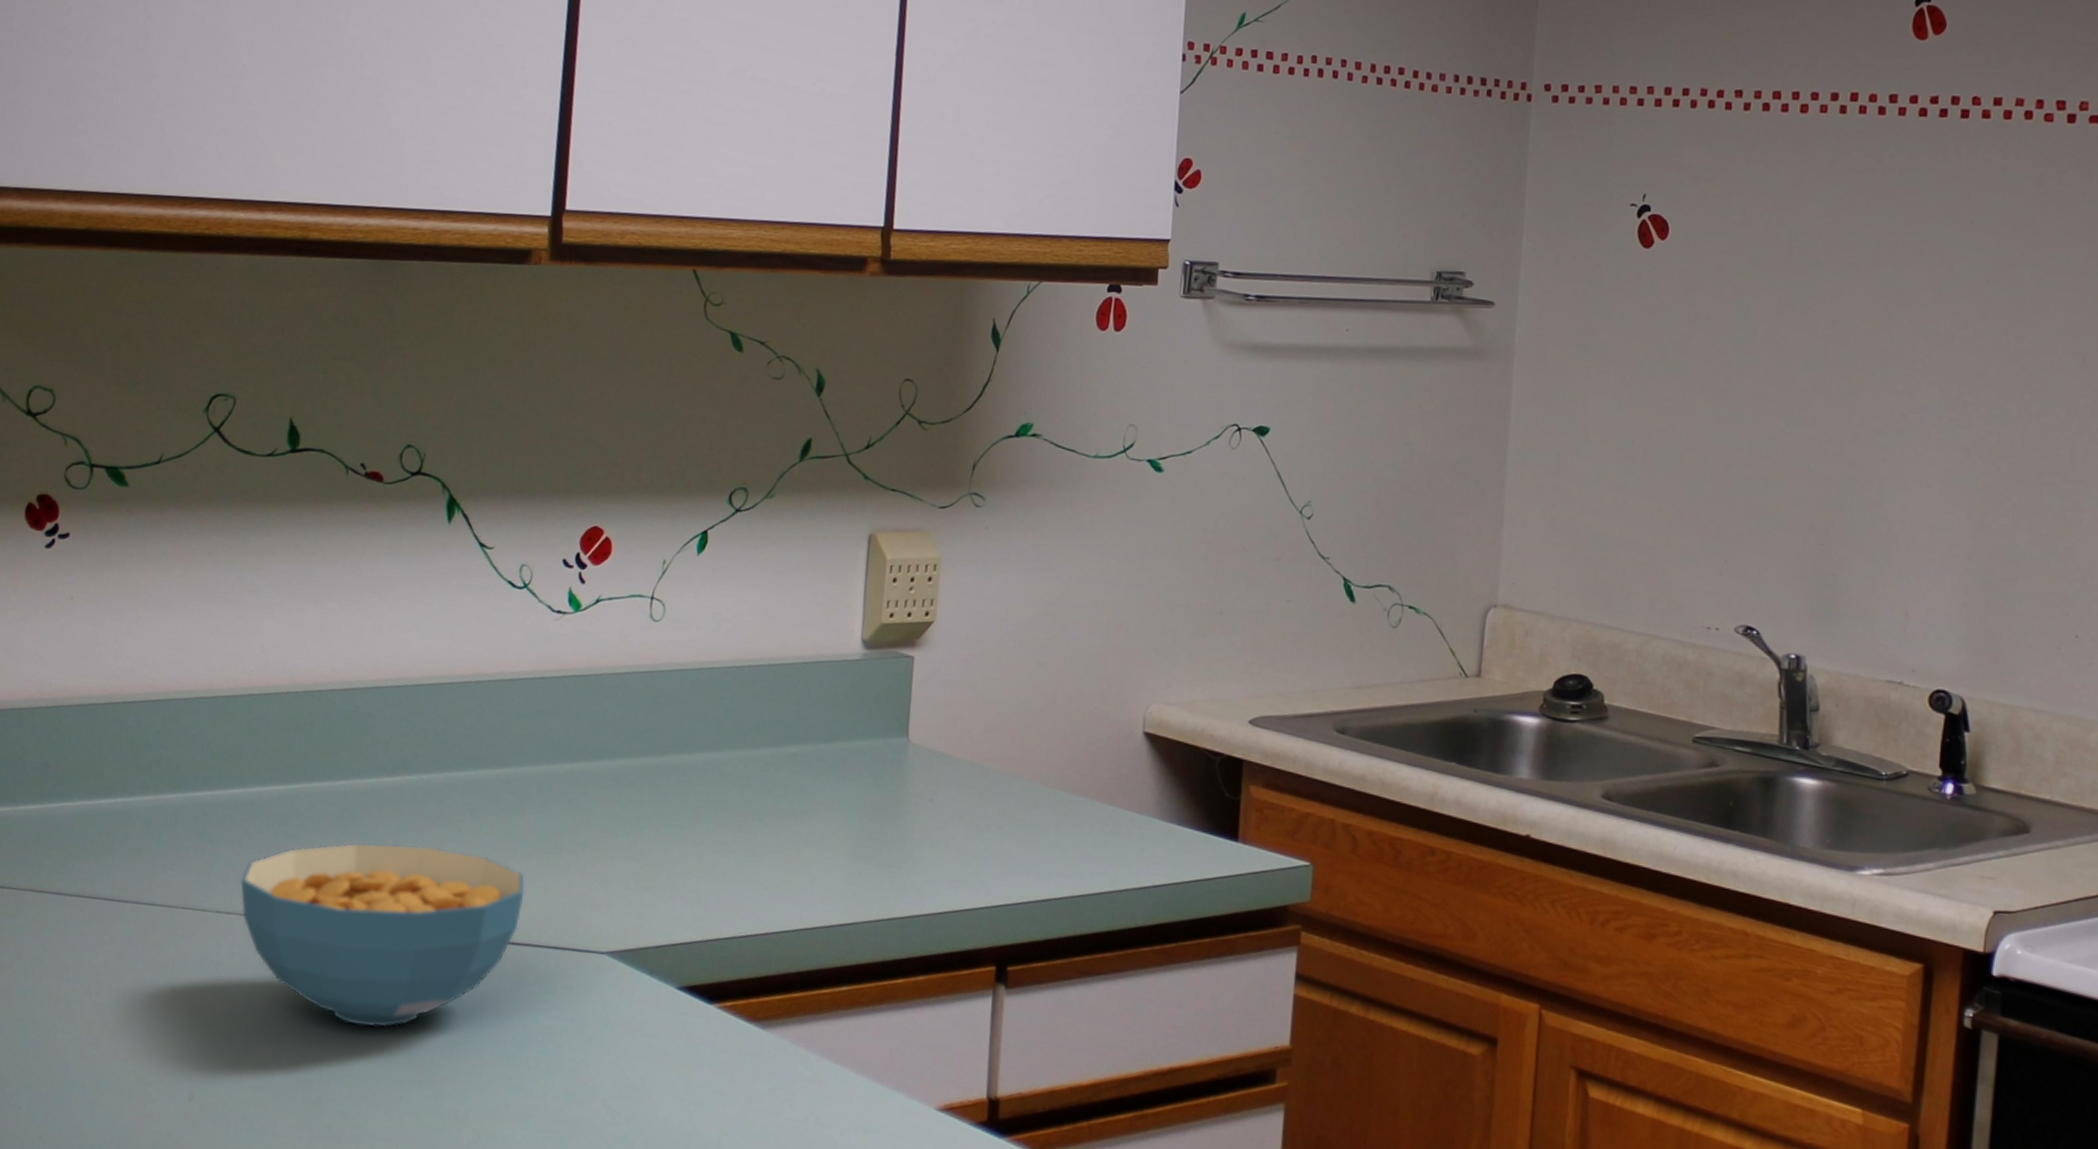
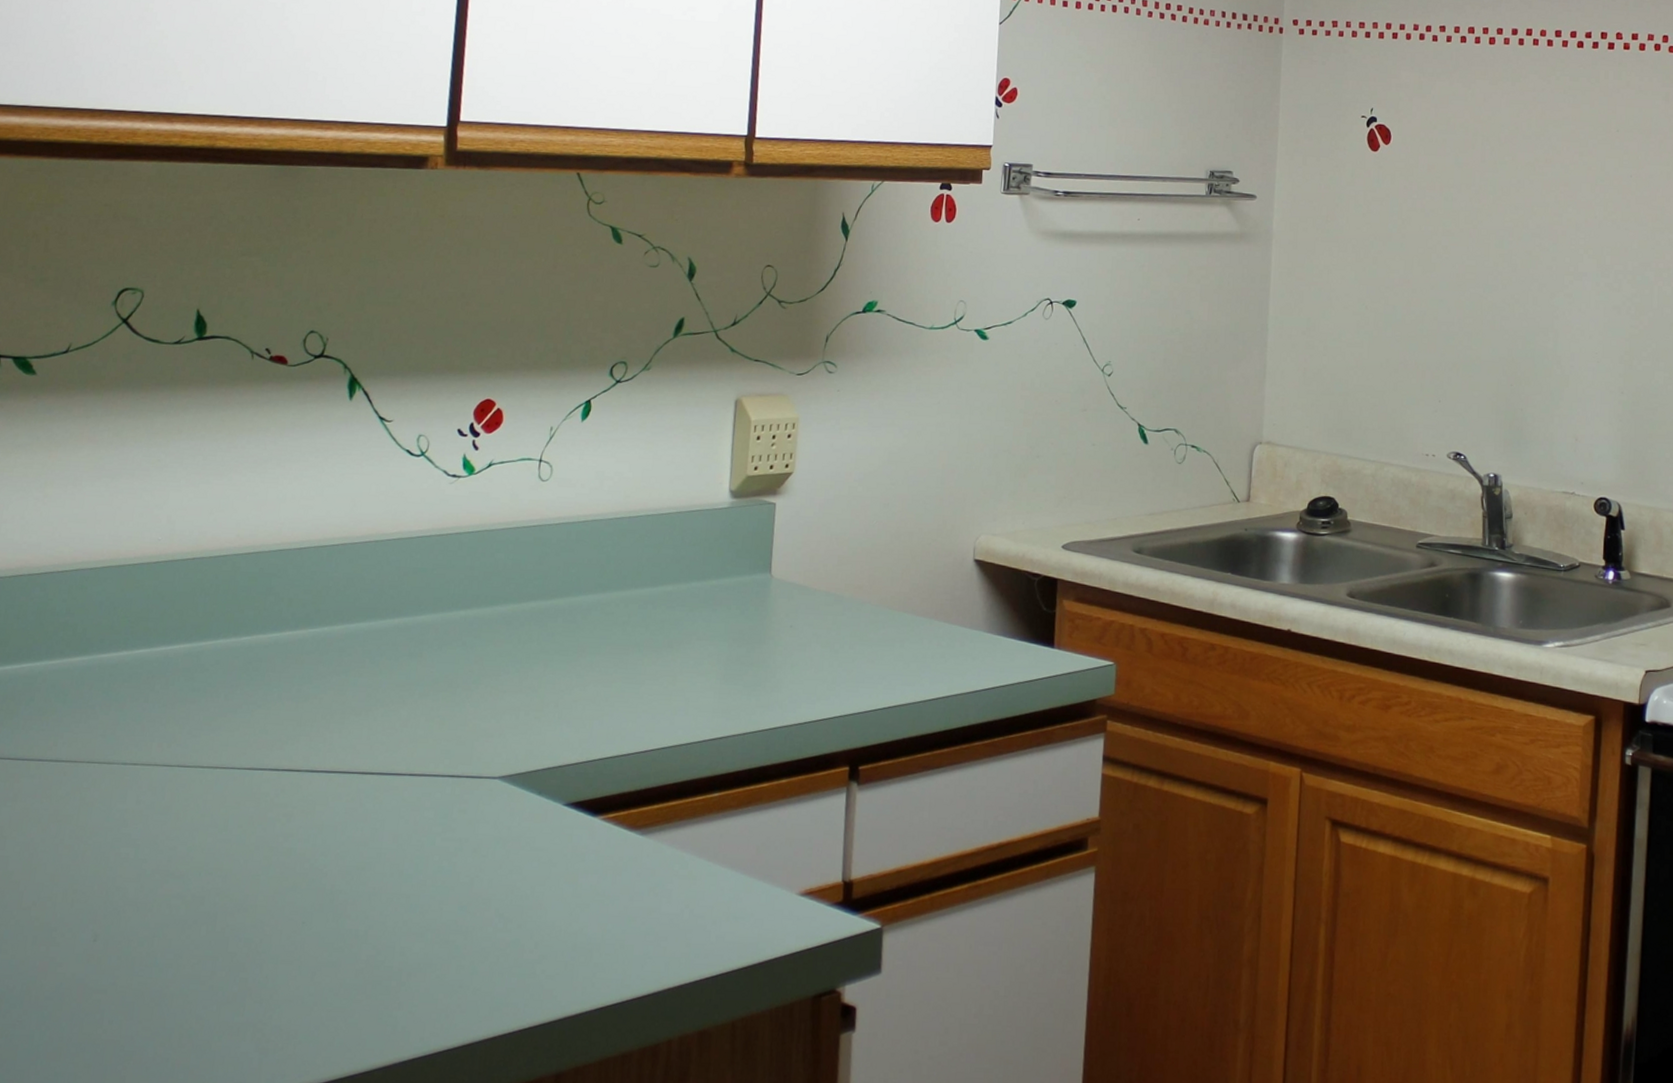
cereal bowl: present [240,843,525,1028] -> none [145,691,423,860]

